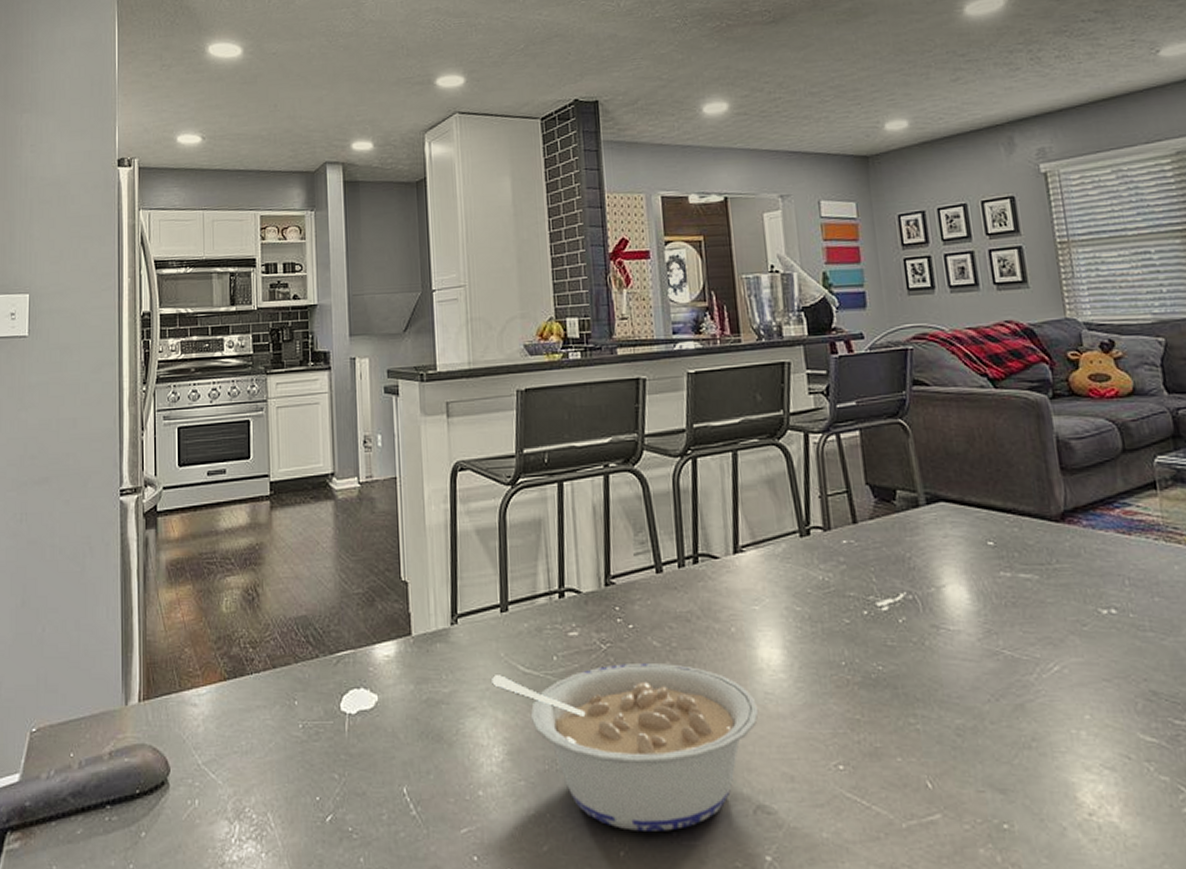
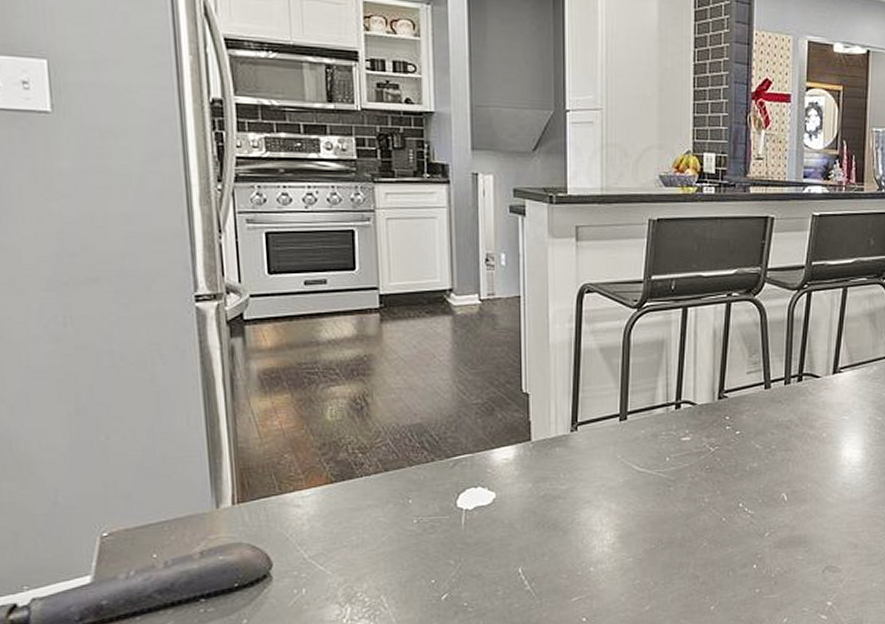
legume: present [492,664,759,831] -> none [608,462,837,591]

